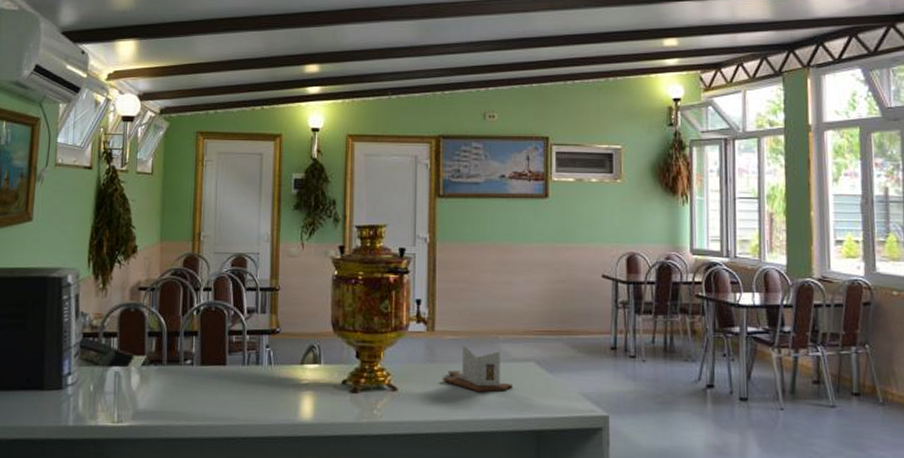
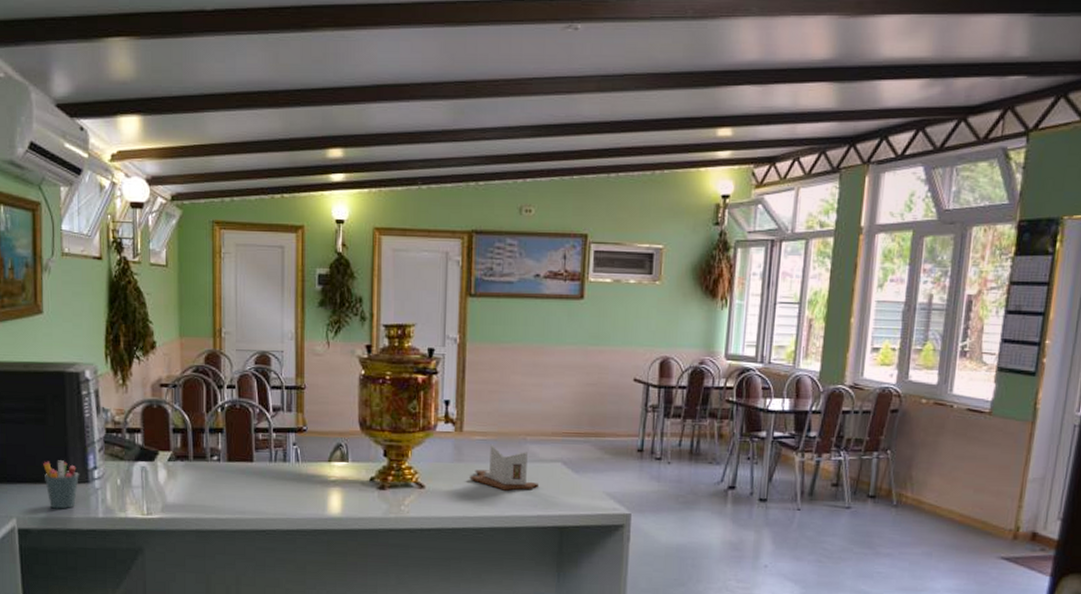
pen holder: none [18,366,53,418] -> present [43,460,79,509]

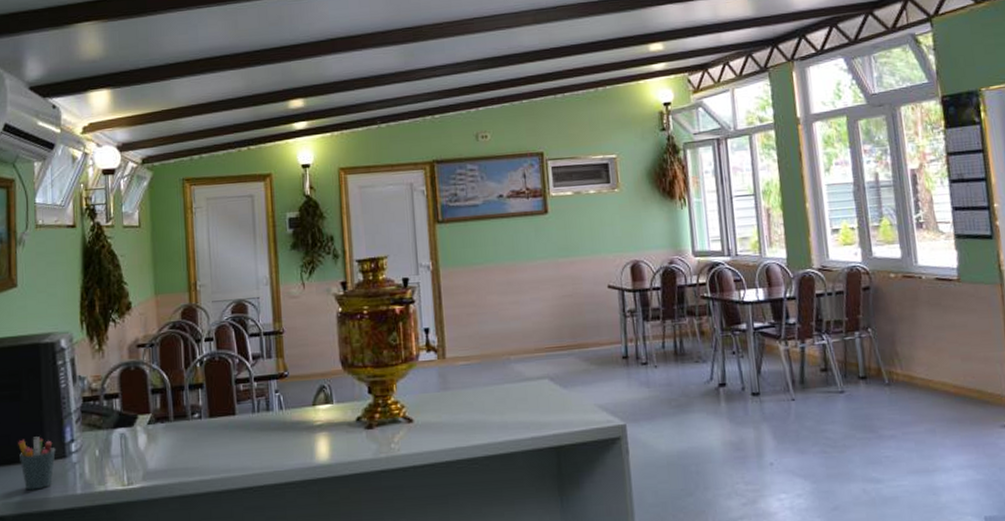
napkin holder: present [469,444,538,491] -> none [457,368,528,415]

